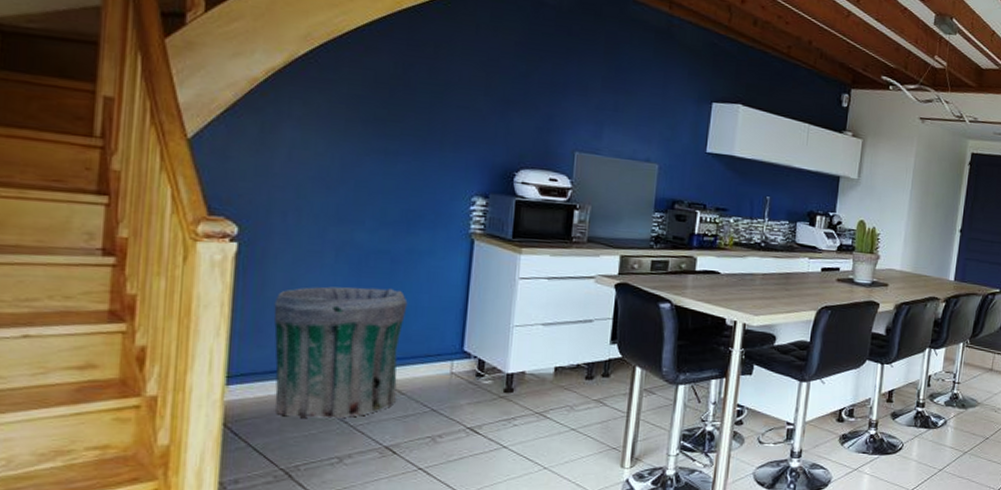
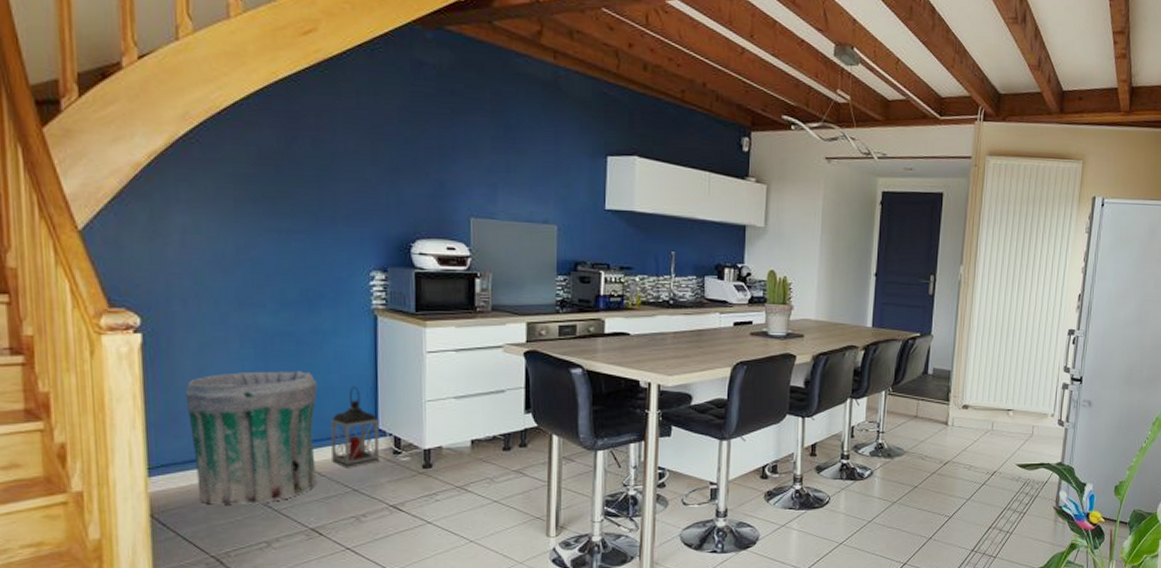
lantern: none [414,307,465,388] -> present [331,386,380,468]

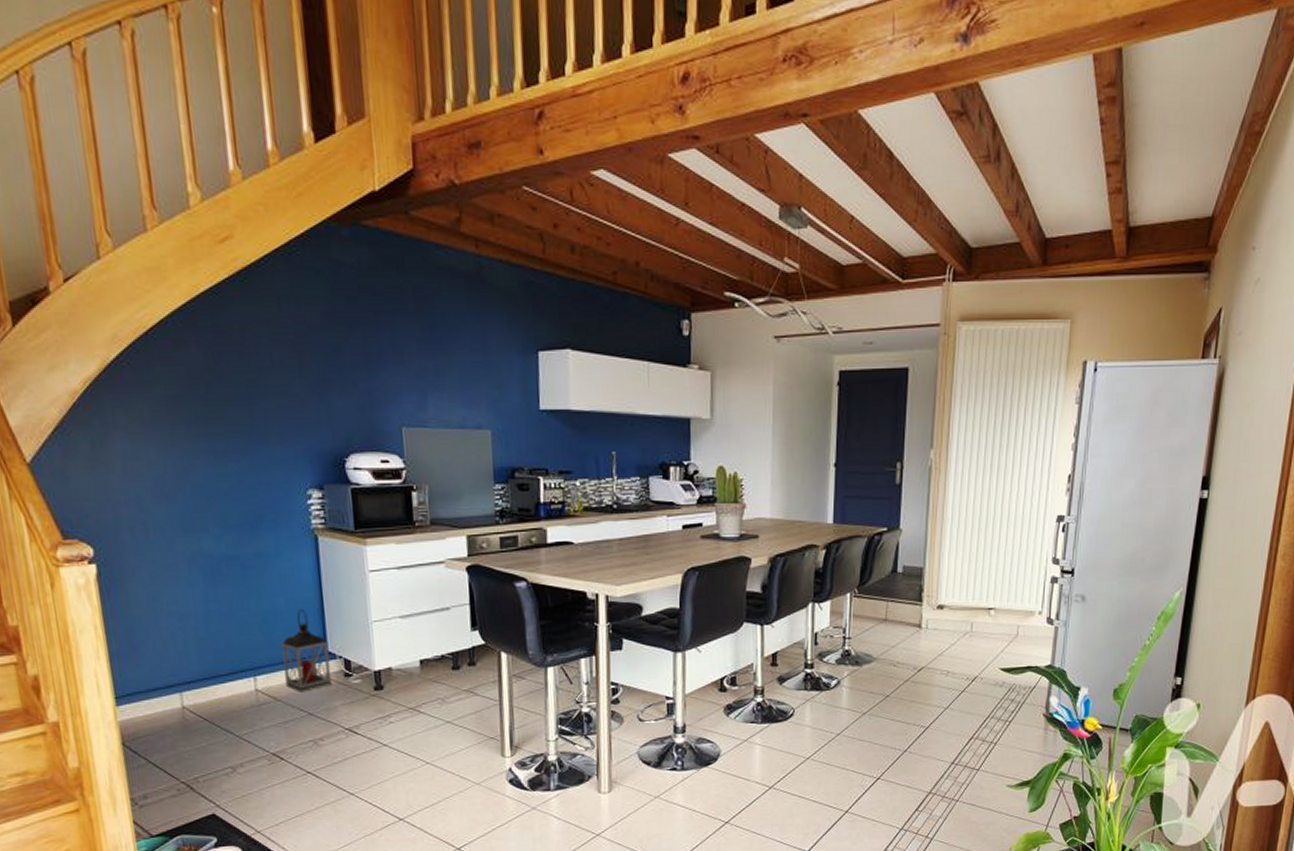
trash can: present [185,370,318,506] -> none [142,594,273,733]

